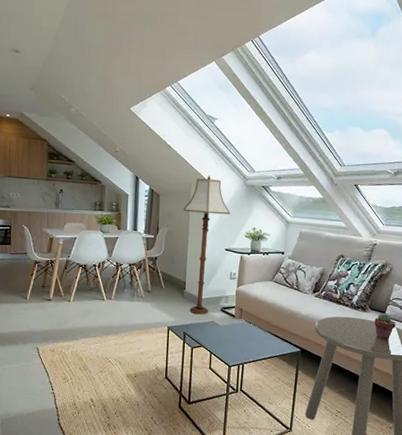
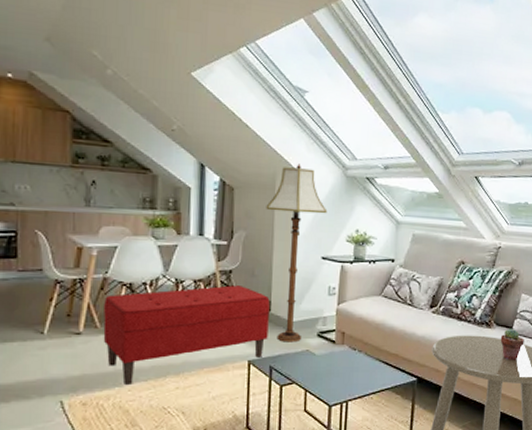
bench: none [66,269,185,339] -> present [103,285,270,384]

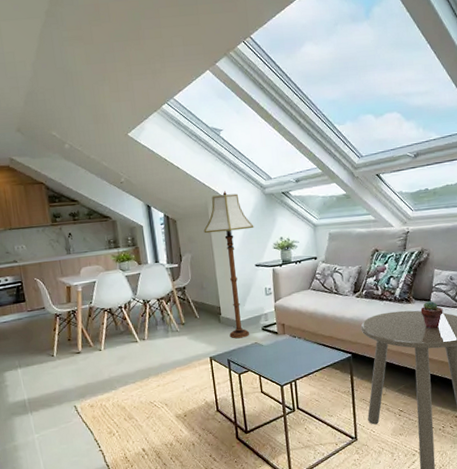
bench: present [103,285,270,384] -> none [93,298,223,388]

